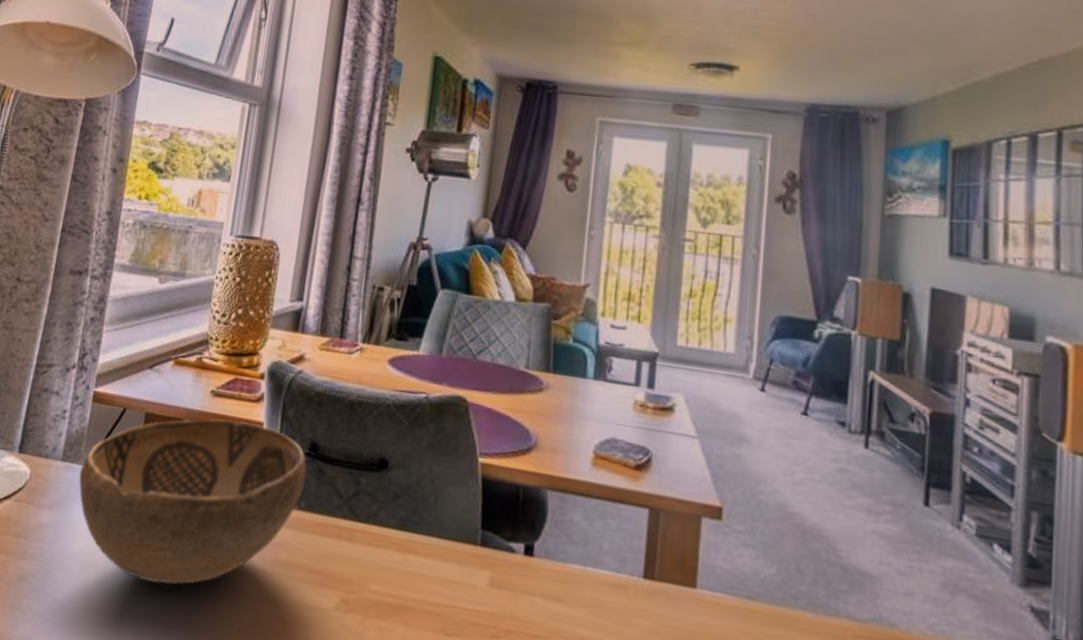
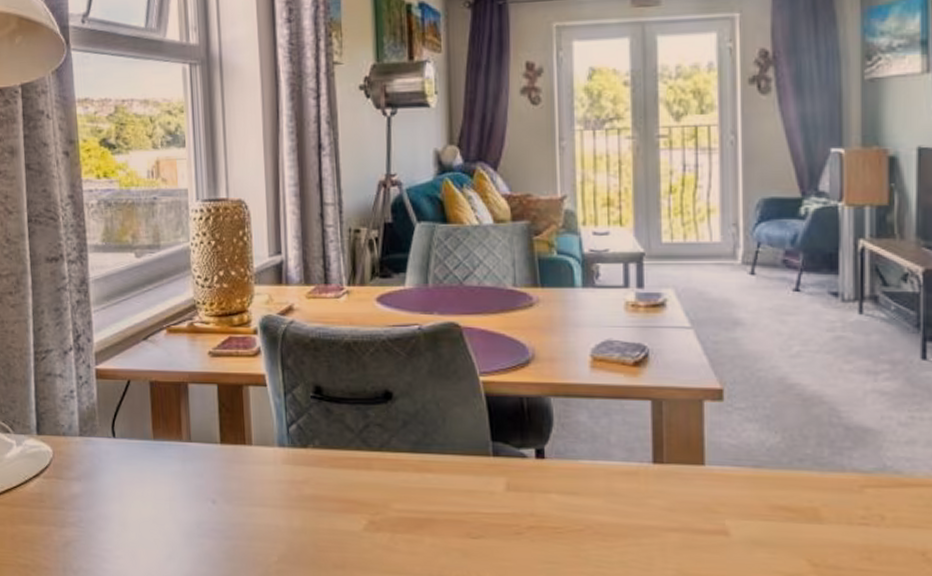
decorative bowl: present [79,419,307,586] -> none [98,376,316,531]

